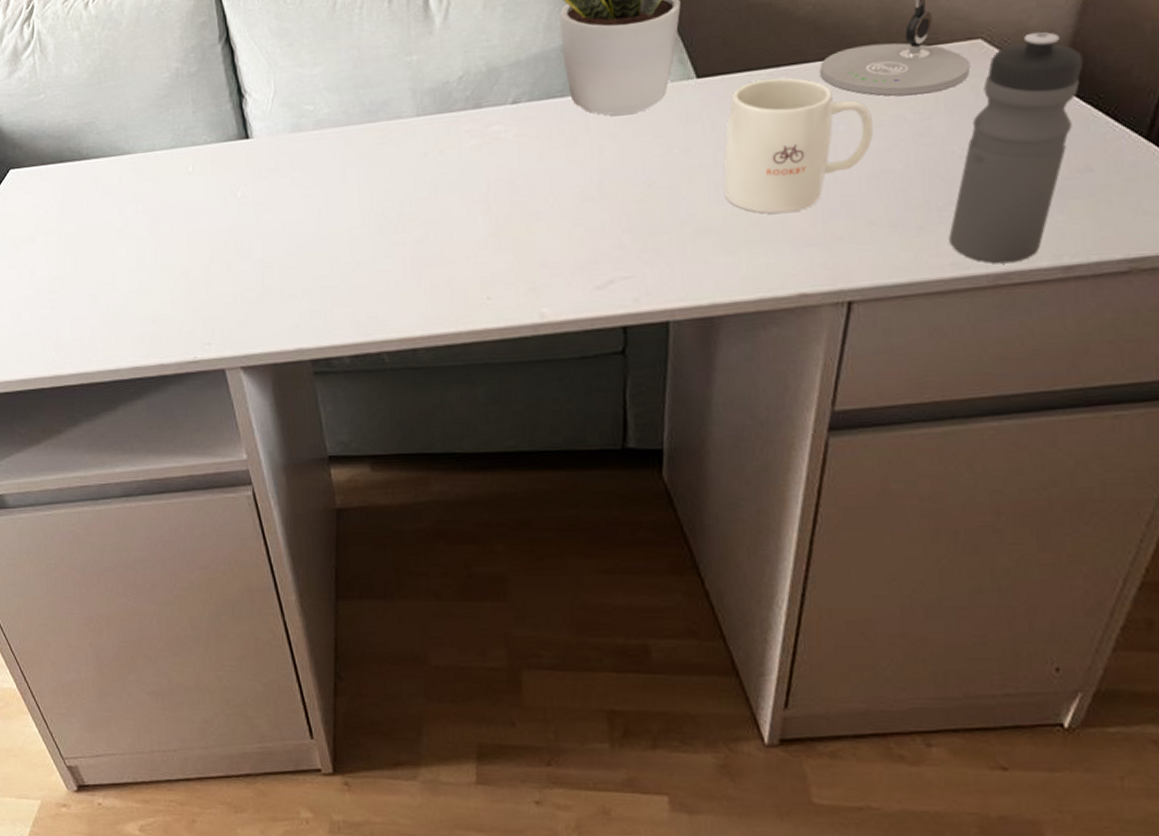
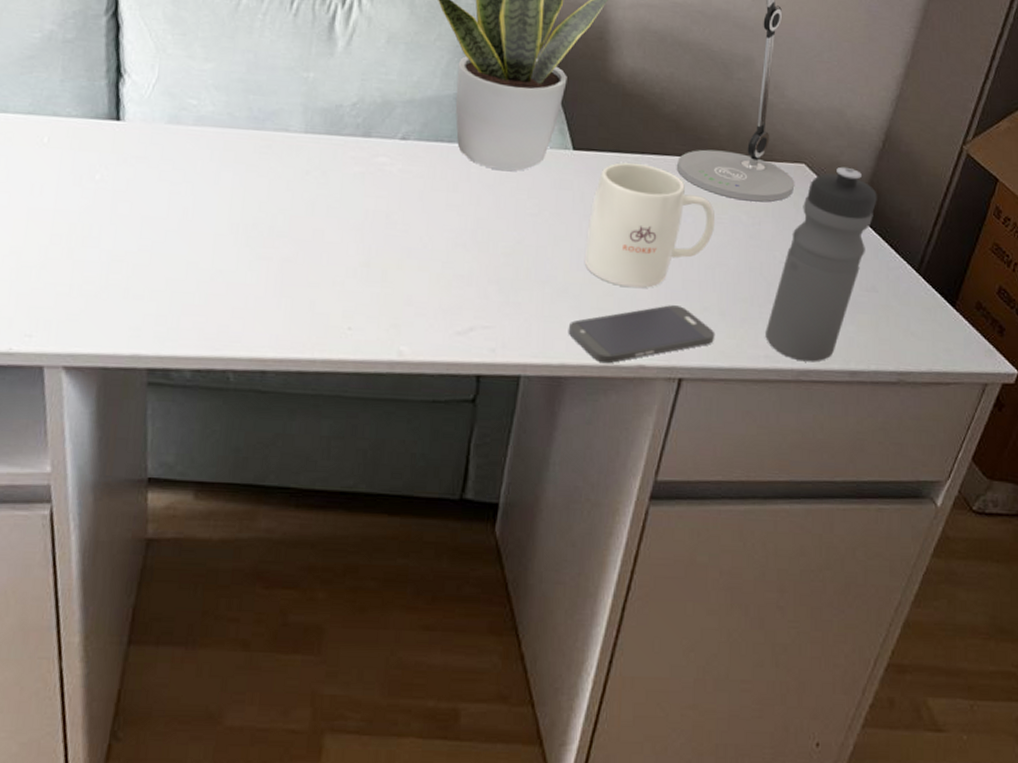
smartphone: none [714,224,887,297] -> present [568,305,715,364]

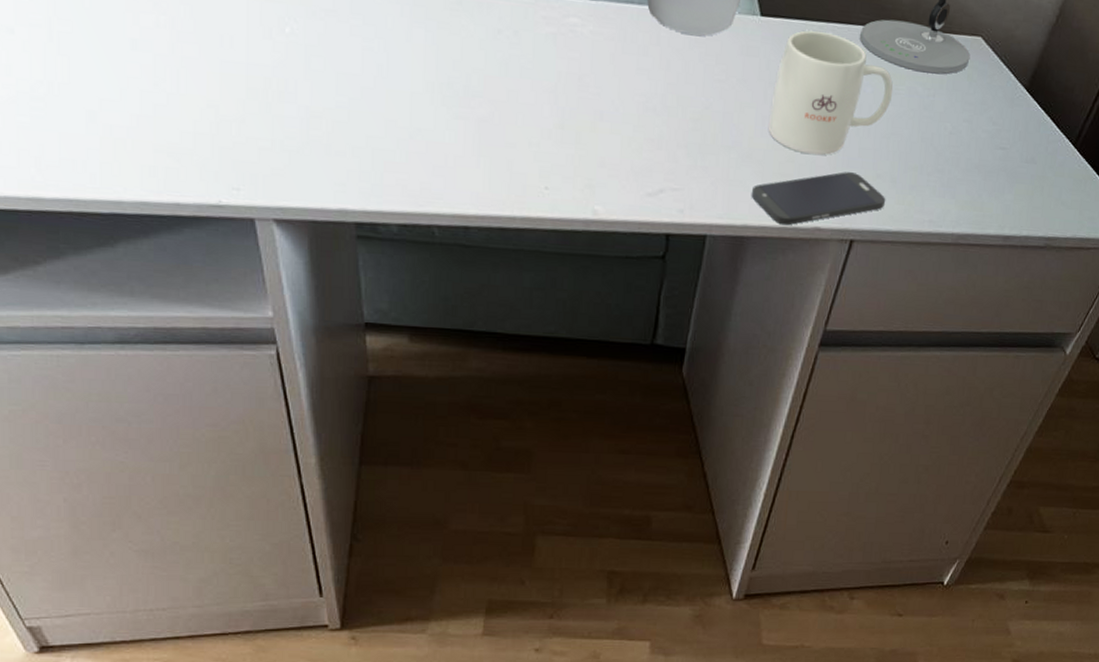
water bottle: present [765,166,877,362] -> none [931,40,1046,227]

